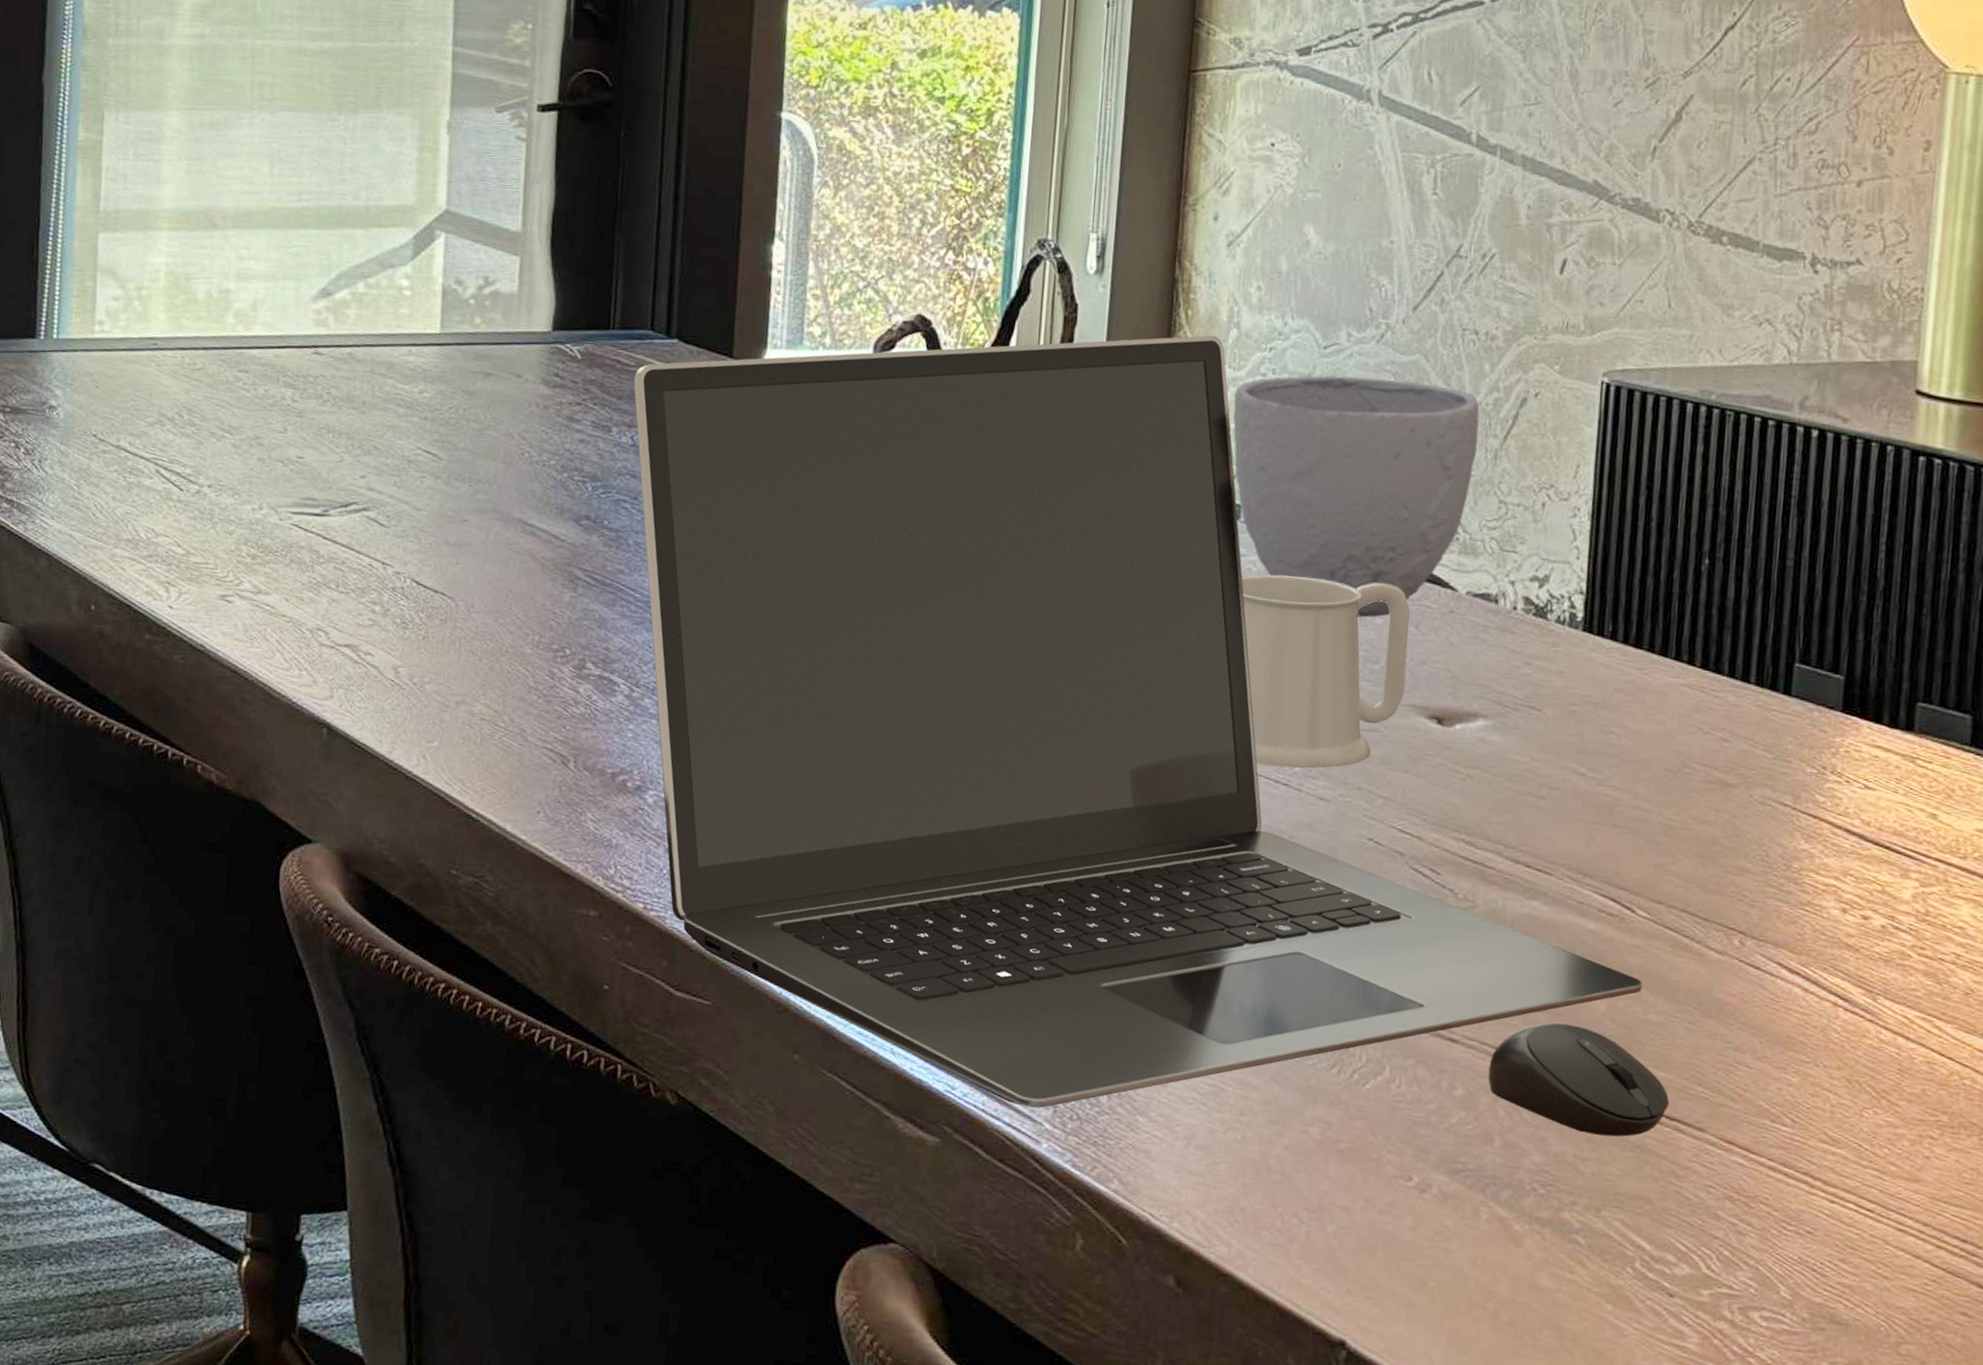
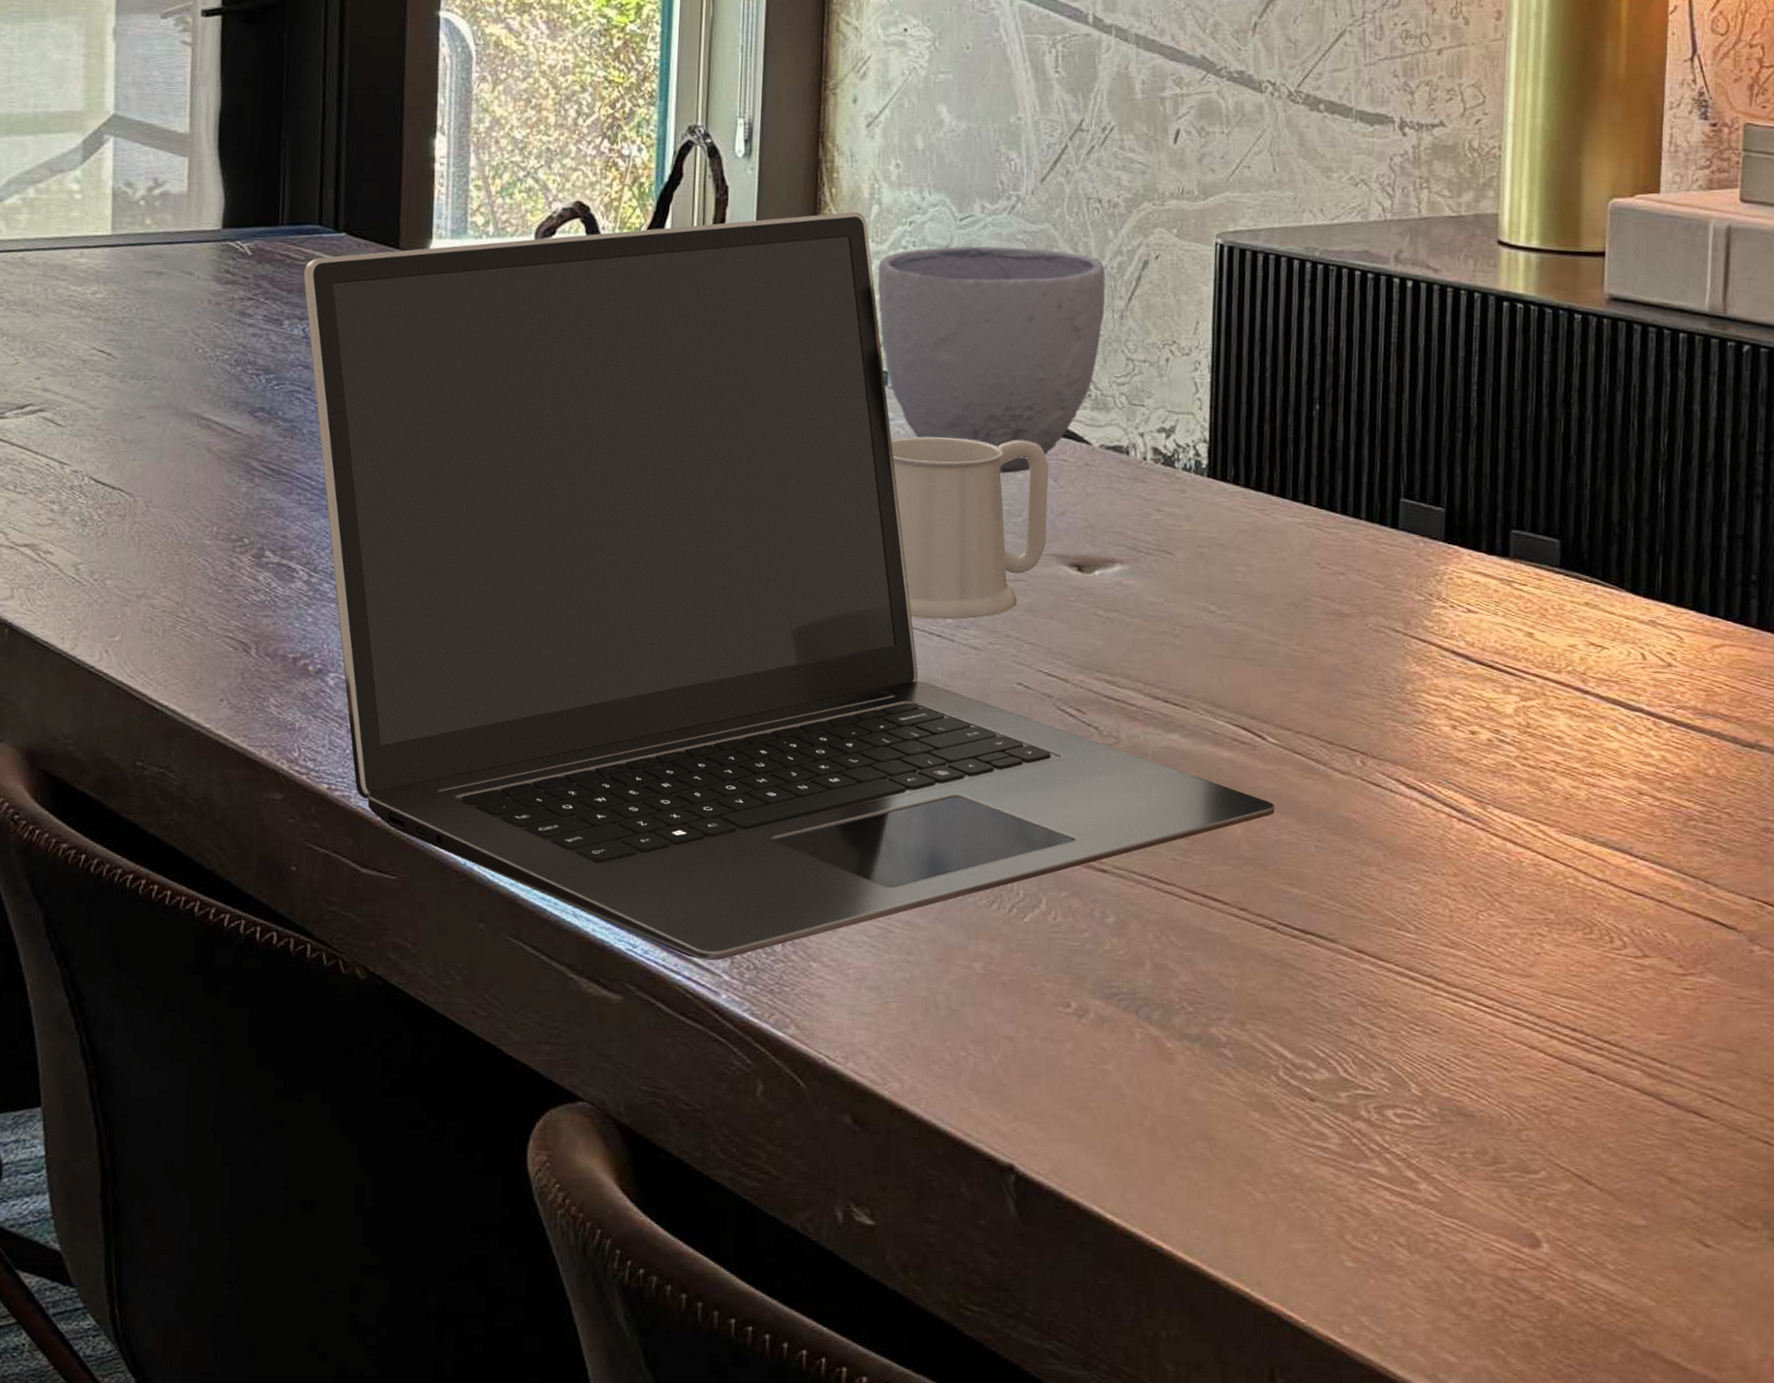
computer mouse: present [1488,1023,1670,1137] -> none [1137,848,1304,953]

